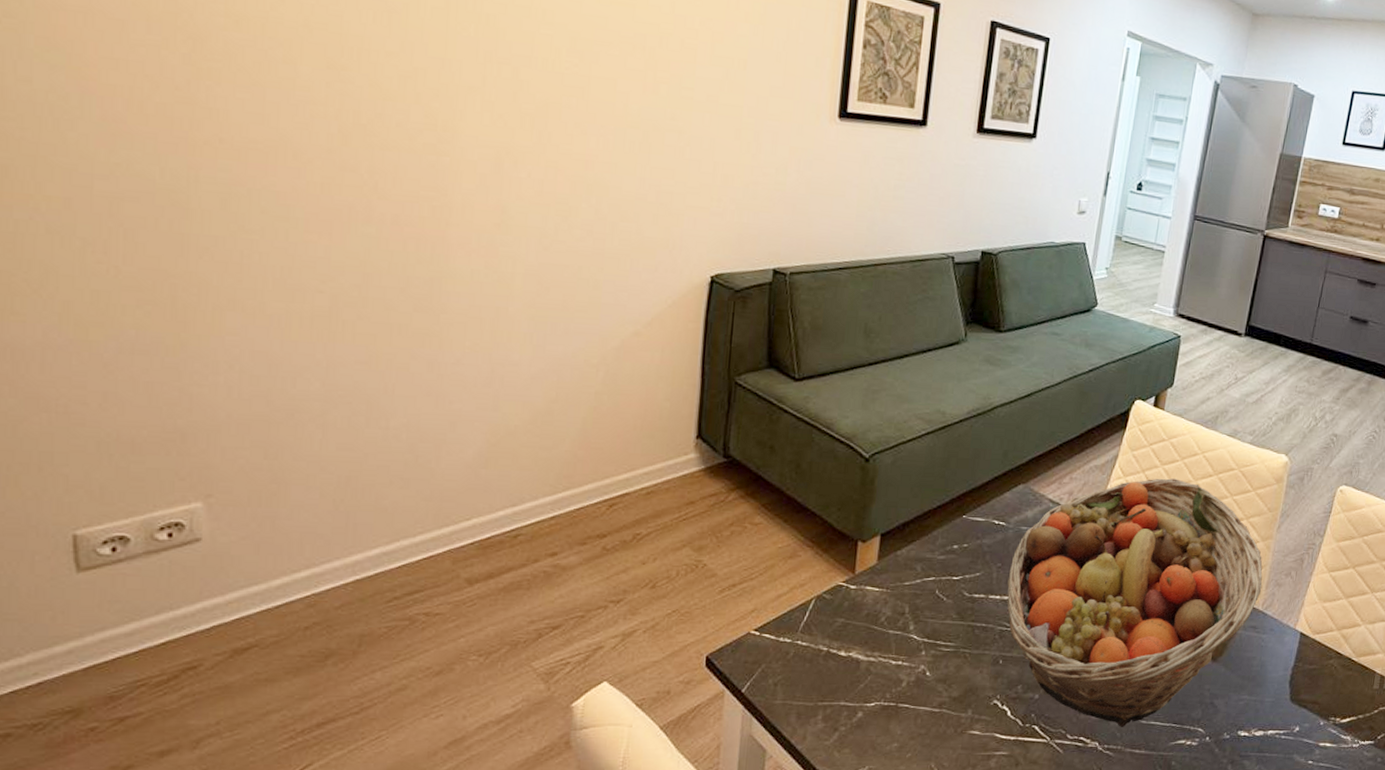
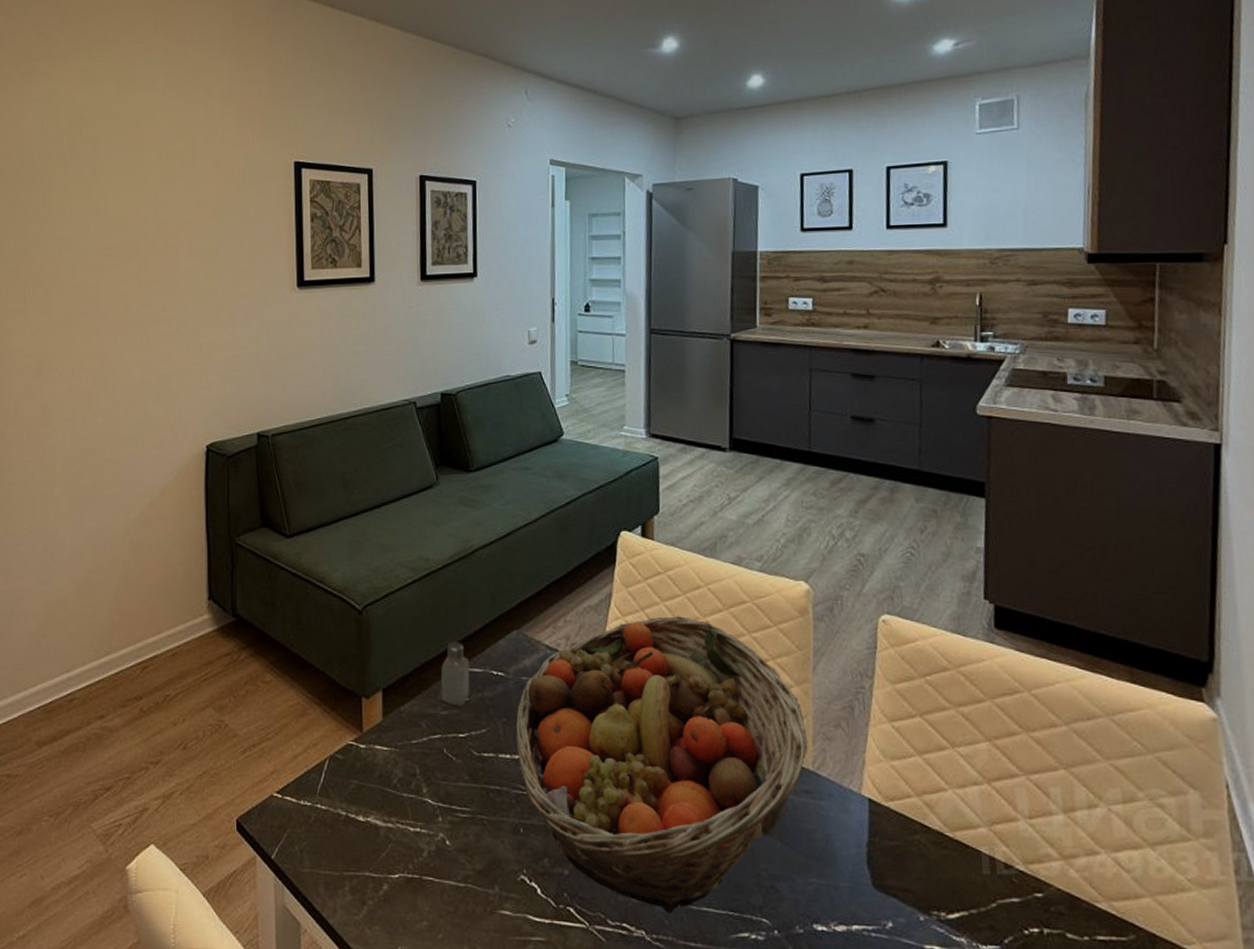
saltshaker: none [940,492,973,552] -> present [440,642,470,706]

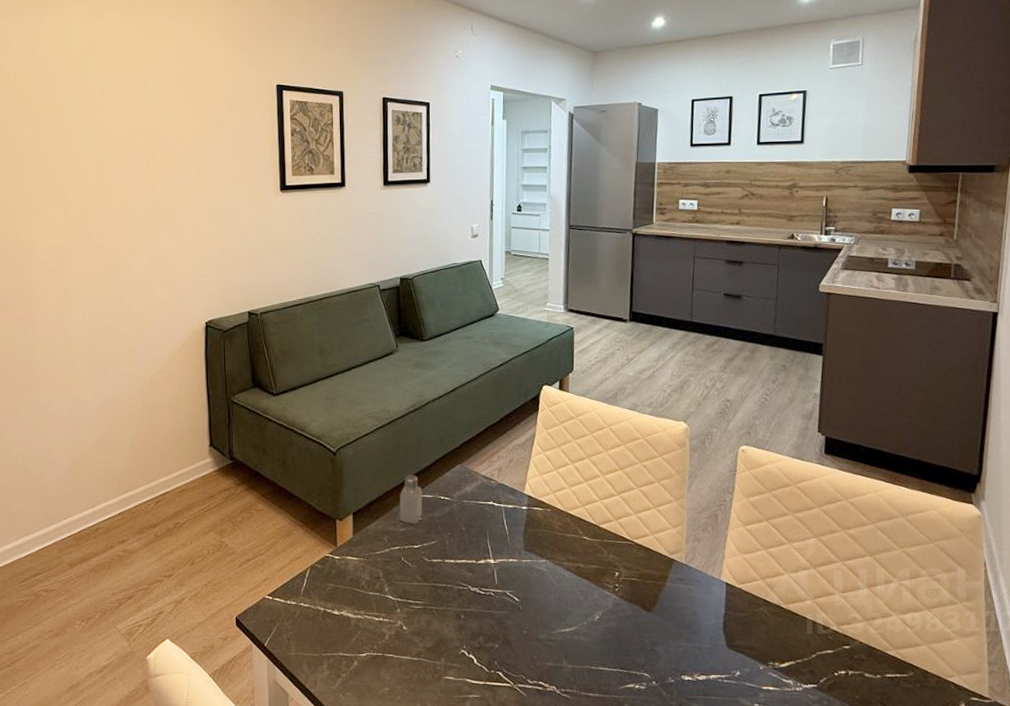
fruit basket: present [515,616,808,913] -> none [458,450,683,673]

